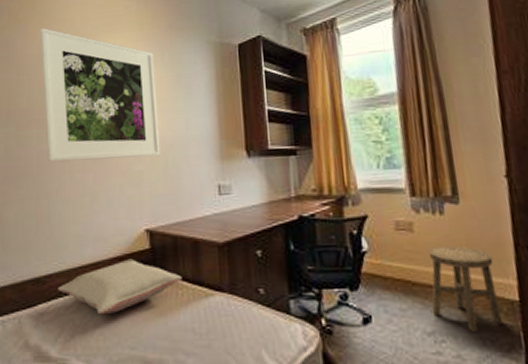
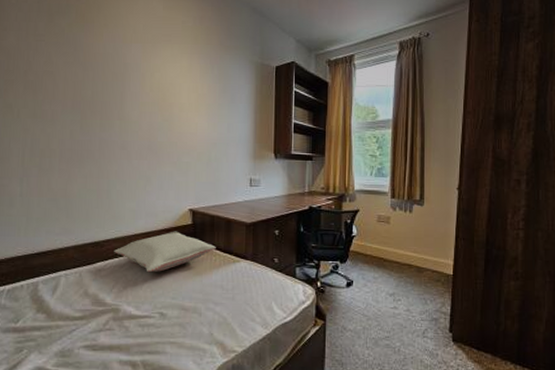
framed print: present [40,27,161,162] -> none [105,30,206,152]
stool: present [429,246,503,331] -> none [395,235,440,294]

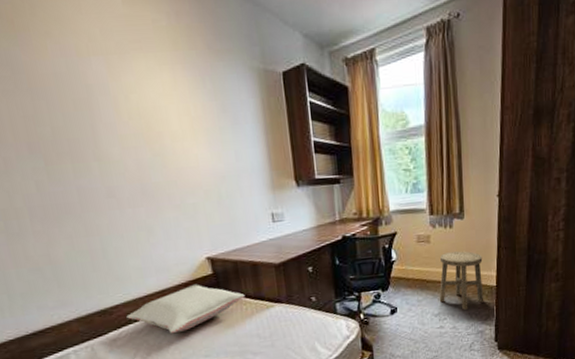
stool: none [395,235,440,294] -> present [439,251,484,310]

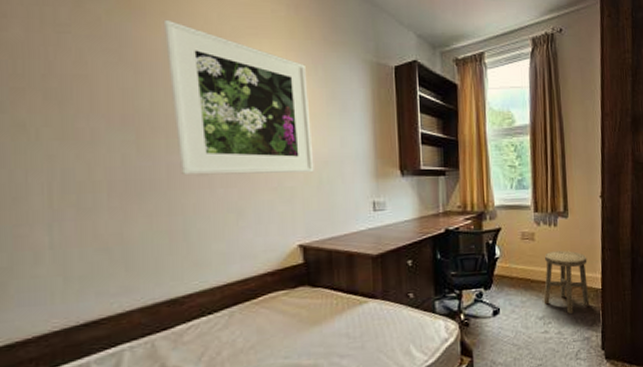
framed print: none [48,40,213,198] -> present [163,19,314,176]
pillow: present [126,284,245,333] -> none [199,273,337,329]

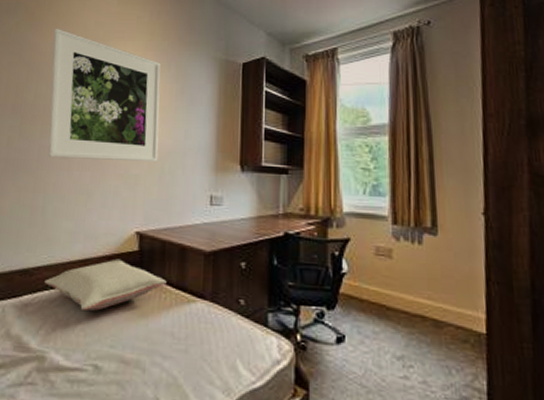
pillow: none [199,273,337,329] -> present [44,258,167,311]
stool: present [543,250,590,314] -> none [403,275,469,360]

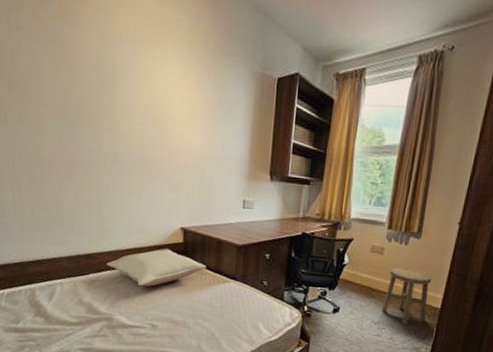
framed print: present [48,28,161,163] -> none [92,25,201,169]
stool: none [403,275,469,360] -> present [381,267,432,325]

